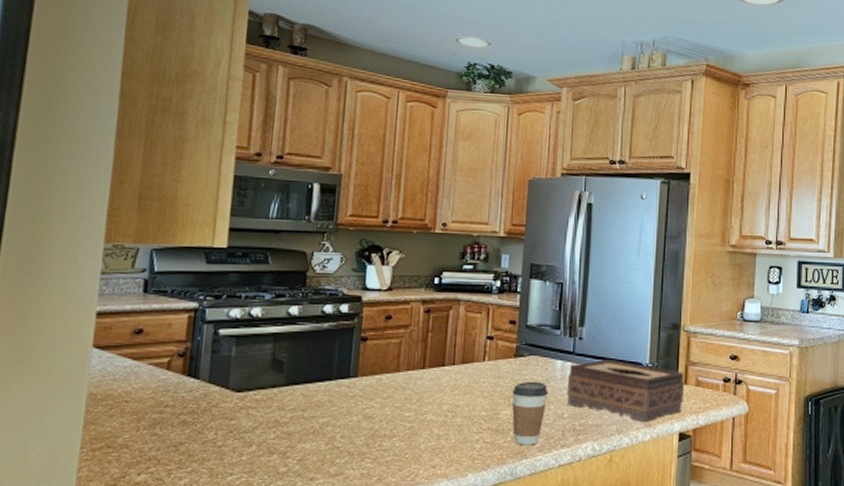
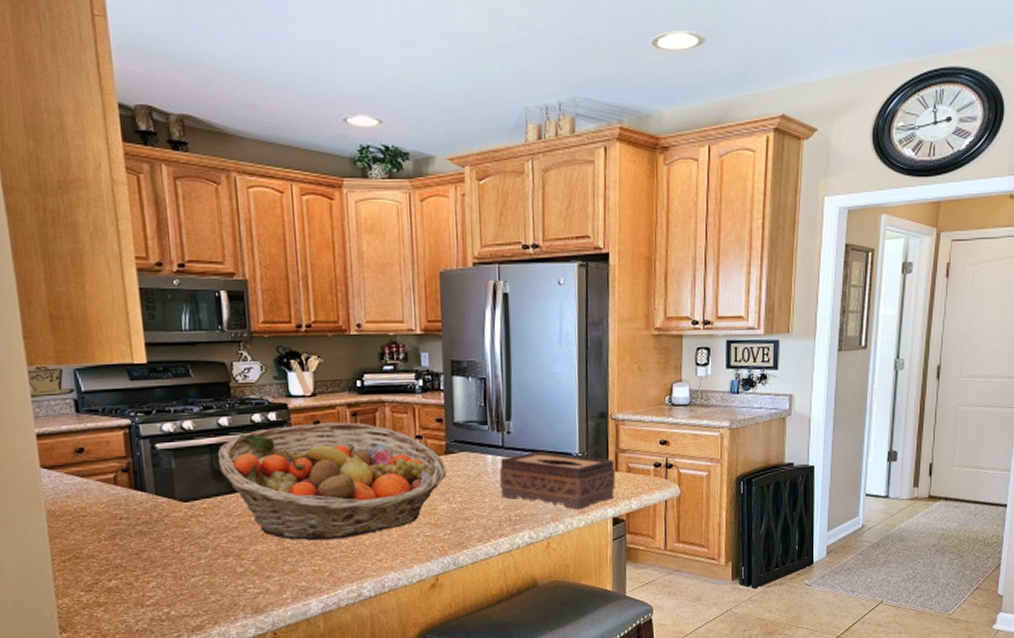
fruit basket: none [280,318,514,441] -> present [218,422,447,541]
coffee cup: present [512,381,549,446] -> none [446,476,482,537]

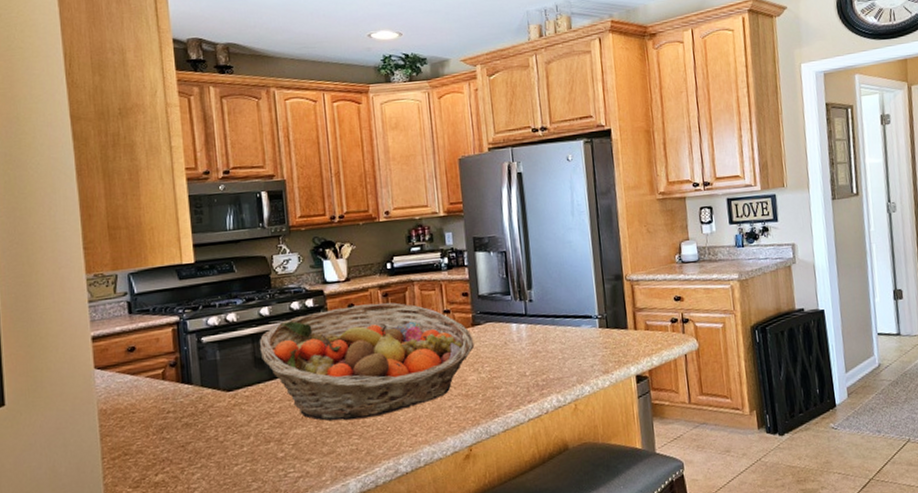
tissue box: present [499,451,616,510] -> none [524,316,636,371]

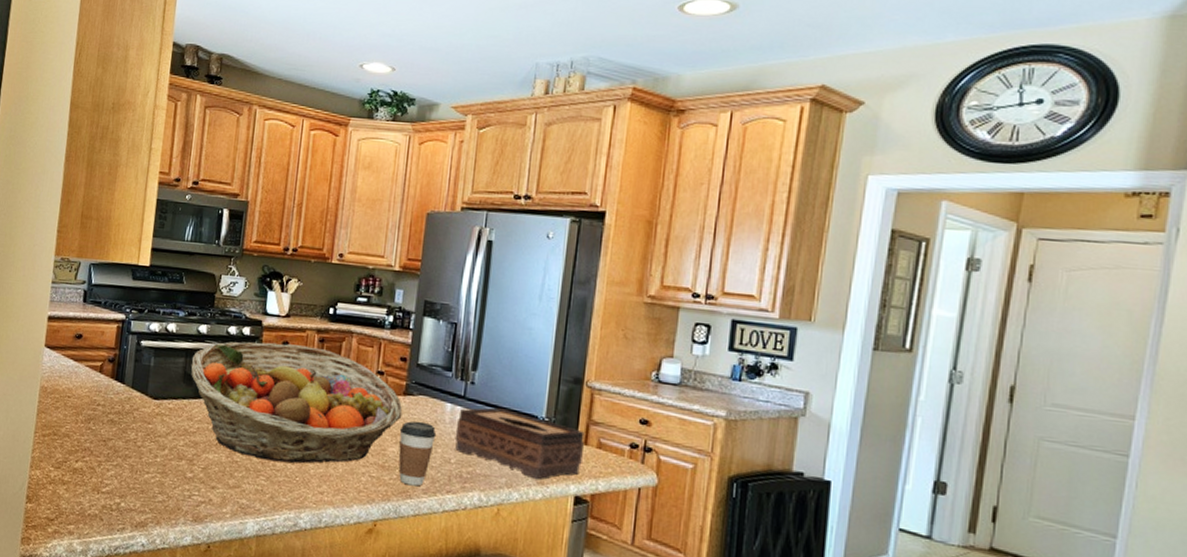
coffee cup: none [475,345,509,406] -> present [398,421,437,487]
tissue box: none [524,316,636,371] -> present [455,407,585,480]

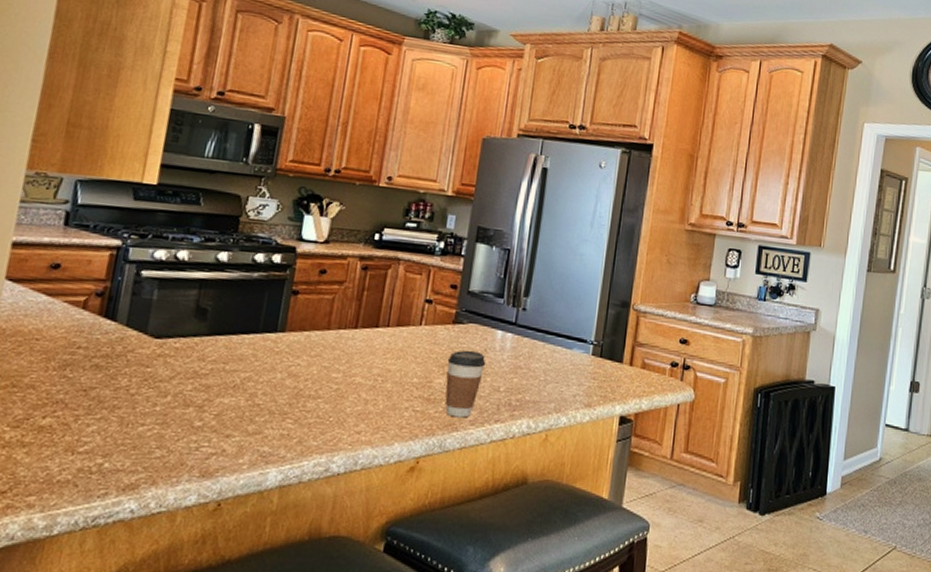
fruit basket: present [191,342,403,464] -> none [205,270,452,403]
tissue box: present [455,407,585,480] -> none [504,333,631,403]

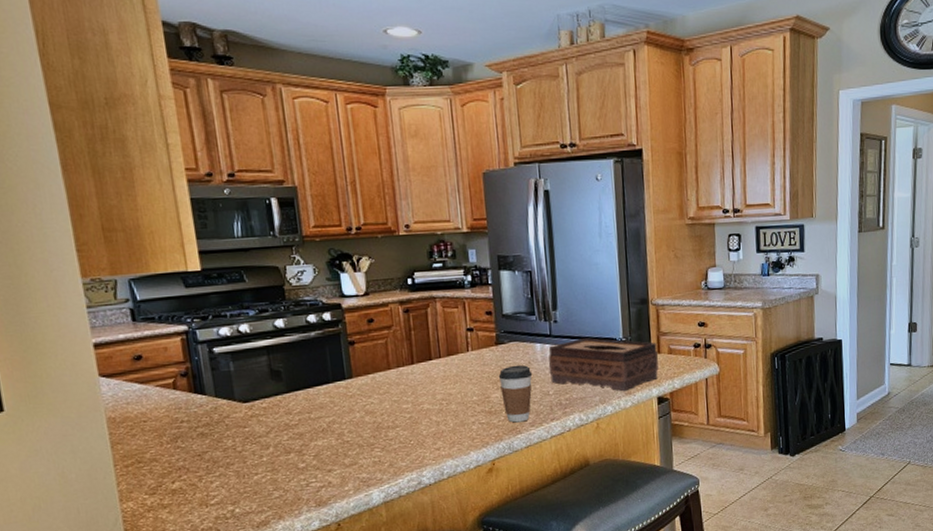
tissue box: none [504,333,631,403] -> present [548,338,659,392]

